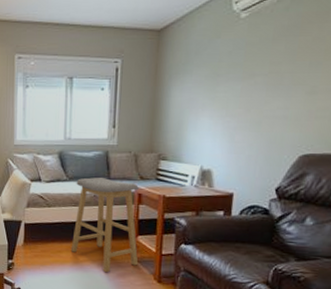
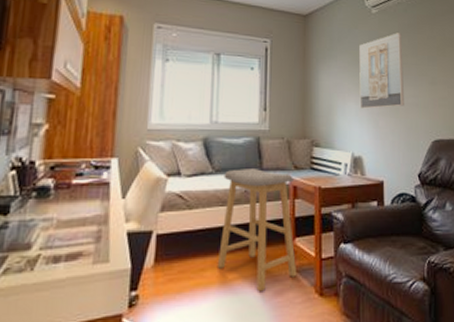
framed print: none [214,37,277,123] -> present [359,33,404,109]

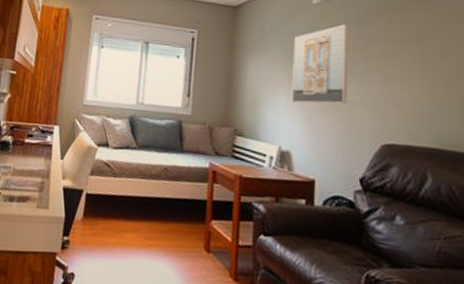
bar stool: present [217,167,297,292] -> none [135,147,213,263]

